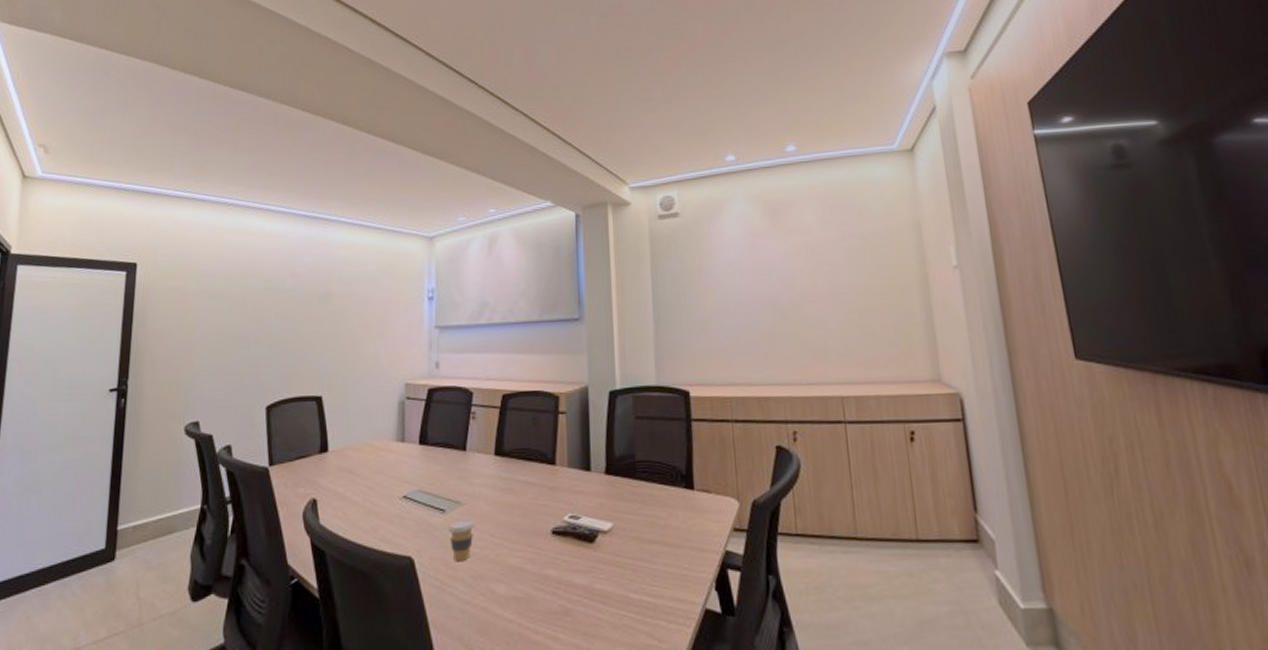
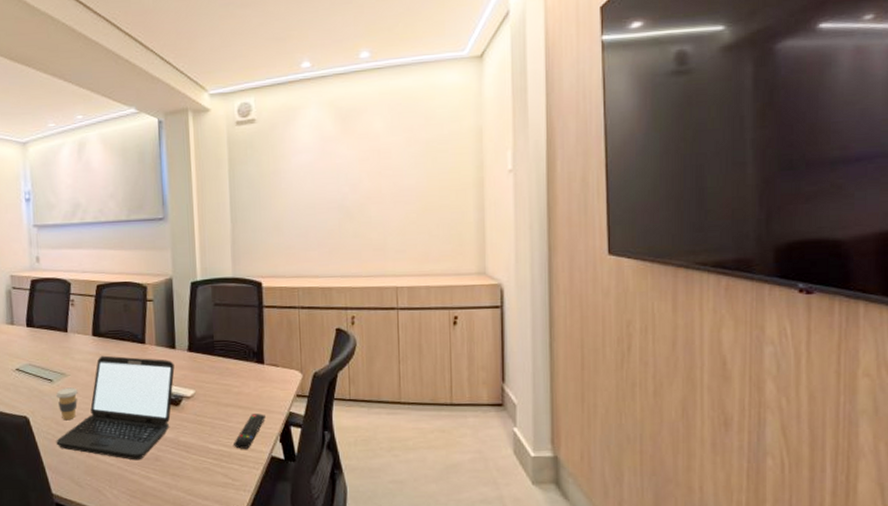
laptop: none [445,479,589,615] -> present [56,355,175,461]
remote control: none [659,553,697,599] -> present [234,414,266,449]

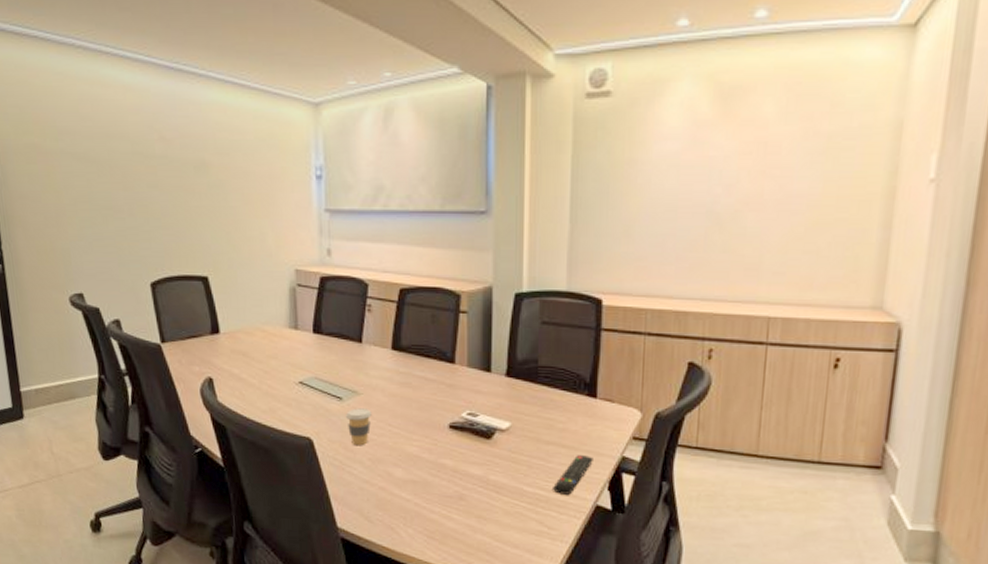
laptop: present [56,355,175,461] -> none [344,374,488,498]

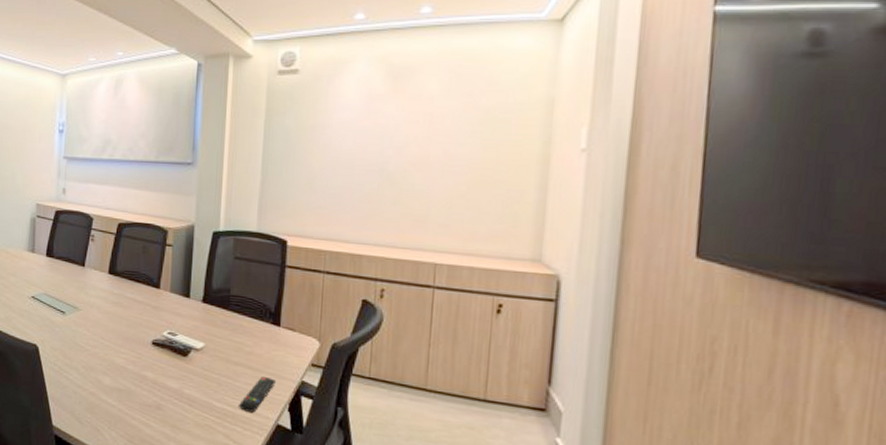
coffee cup: present [346,408,372,446] -> none [67,321,88,355]

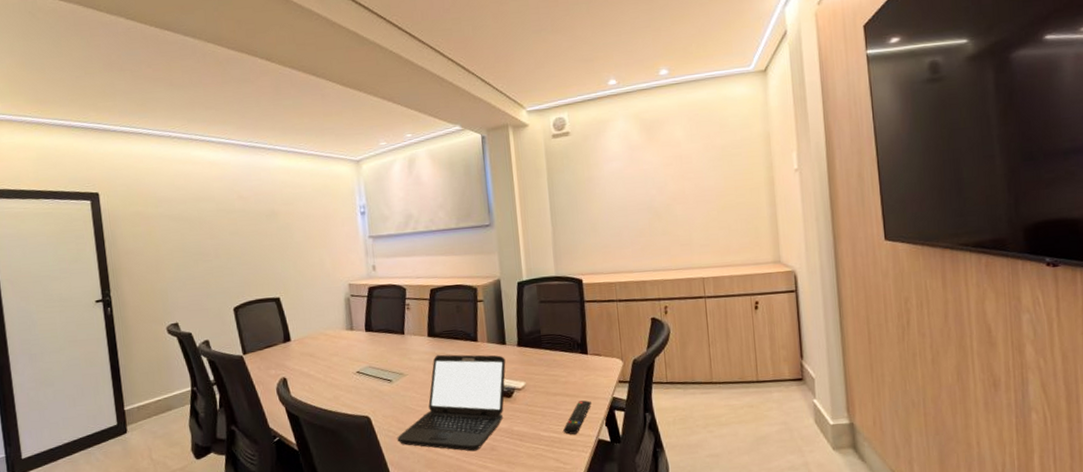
laptop: none [62,295,187,406] -> present [397,354,506,452]

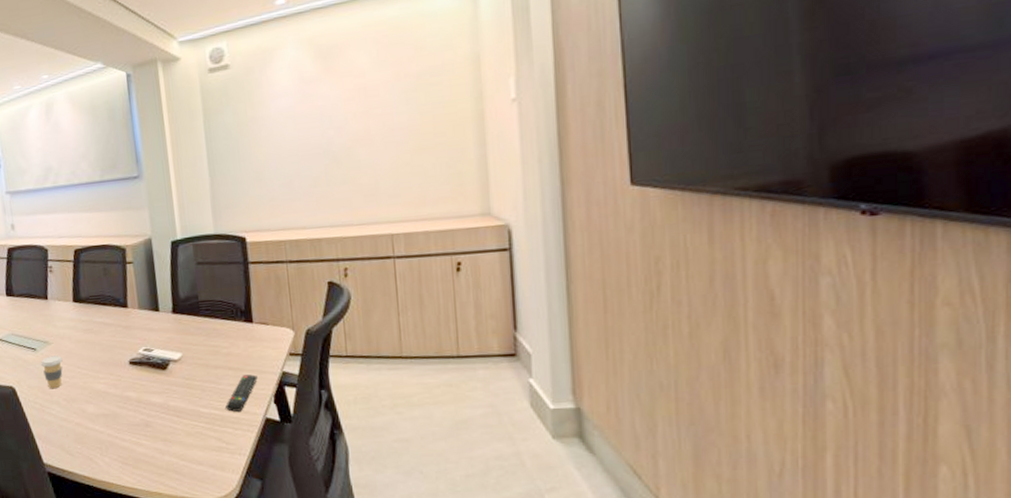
coffee cup: none [396,386,416,418] -> present [41,355,63,389]
laptop: present [397,354,506,452] -> none [44,321,160,427]

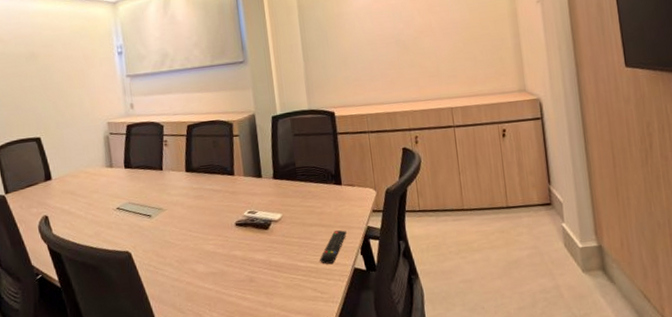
coffee cup: present [41,355,63,389] -> none [155,220,176,252]

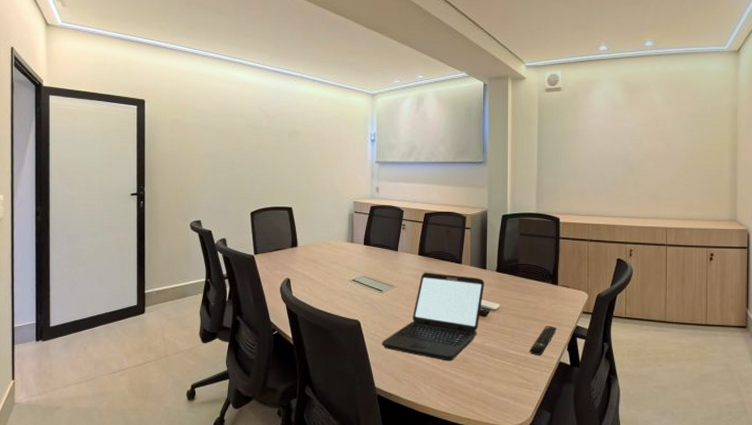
laptop: none [157,188,263,284] -> present [382,272,485,361]

